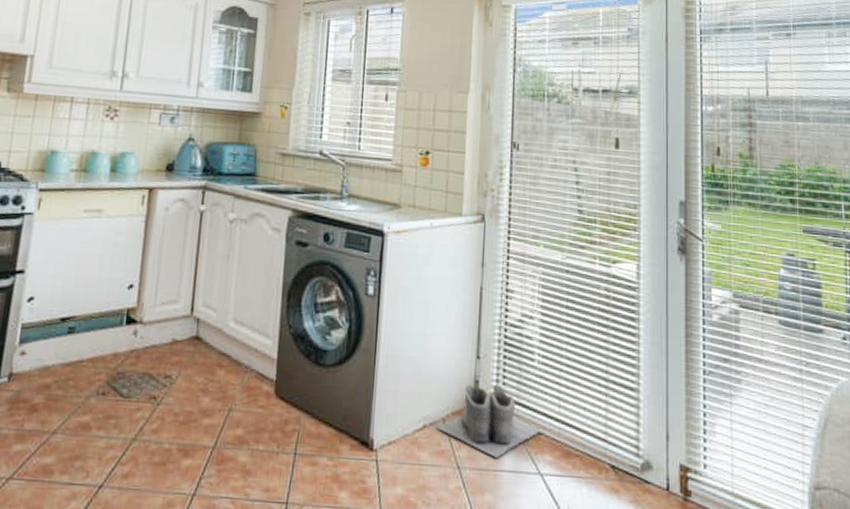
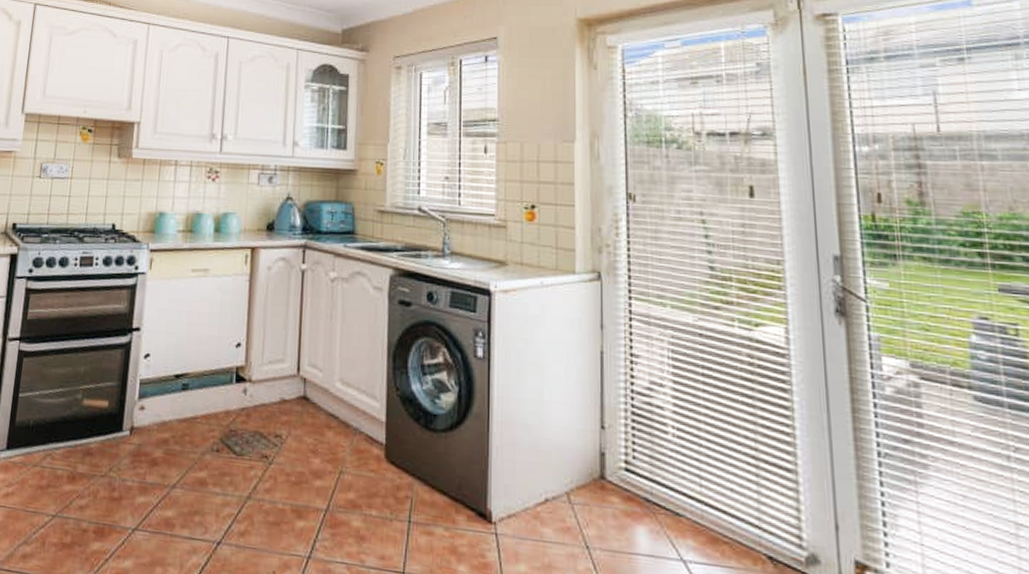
boots: present [435,384,541,458] -> none [559,457,681,540]

